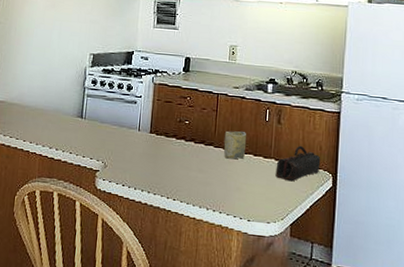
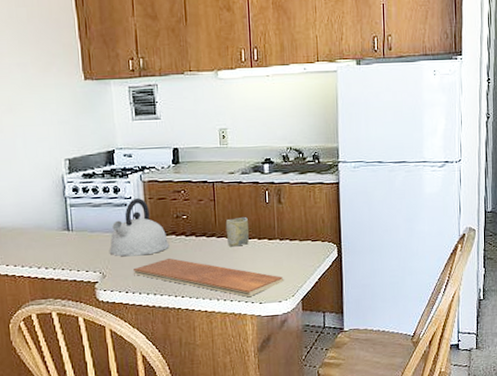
kettle: none [113,97,169,153] -> present [109,197,170,257]
chopping board: none [132,159,275,213] -> present [134,257,284,298]
pencil case: present [275,145,321,182] -> none [281,221,325,259]

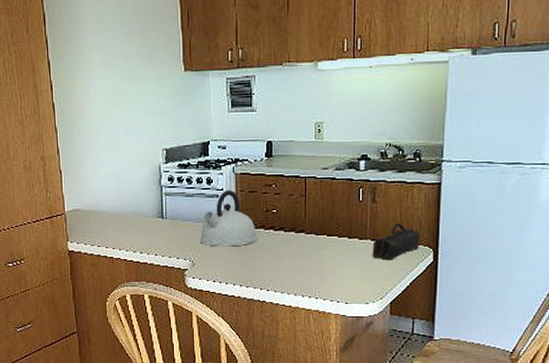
chopping board: present [134,257,284,298] -> none [222,251,373,296]
cup: present [225,217,250,247] -> none [315,215,340,244]
pencil case: none [281,221,325,259] -> present [372,222,421,261]

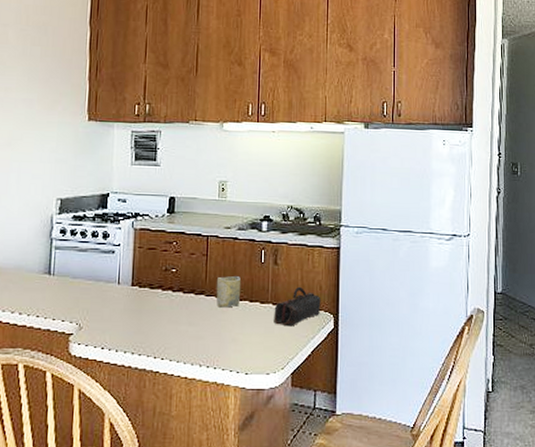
kettle: present [199,189,258,247] -> none [89,245,154,309]
cup: none [315,215,340,244] -> present [216,276,242,308]

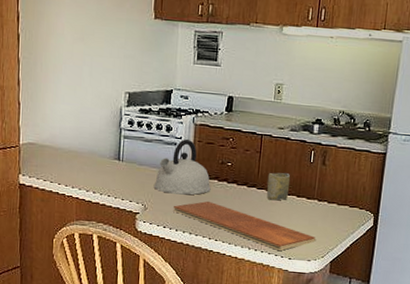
kettle: none [89,245,154,309] -> present [153,138,211,195]
chopping board: none [113,313,274,366] -> present [173,201,316,252]
pencil case: present [273,286,321,327] -> none [317,186,364,222]

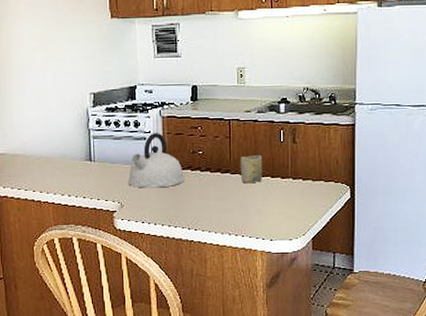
chopping board: present [173,201,316,252] -> none [150,191,295,234]

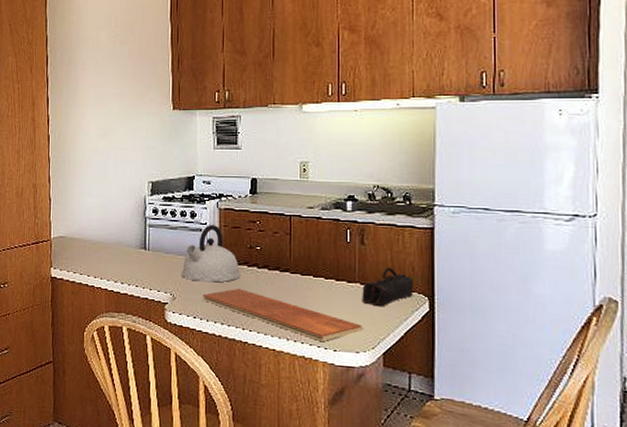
chopping board: none [150,191,295,234] -> present [203,288,363,342]
cup: present [240,155,263,184] -> none [301,255,327,285]
pencil case: none [294,161,338,198] -> present [362,267,414,307]

